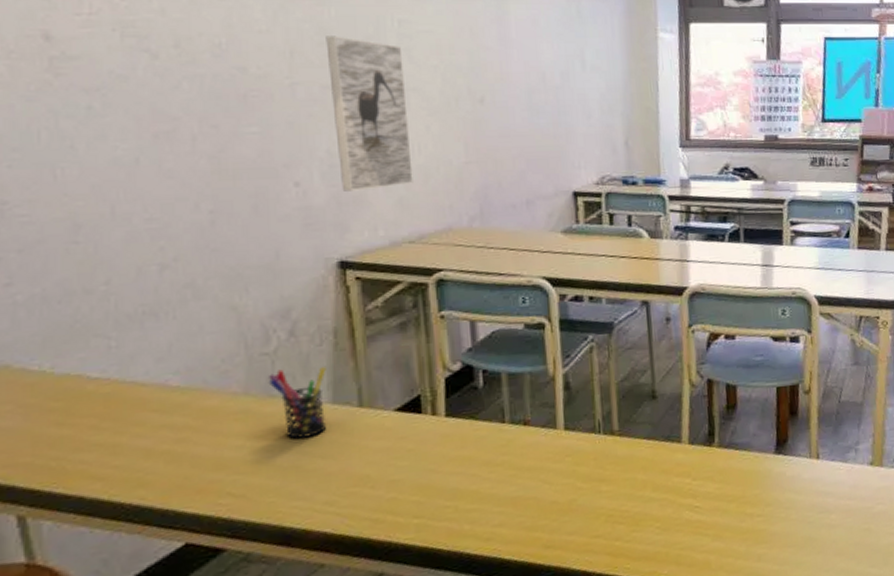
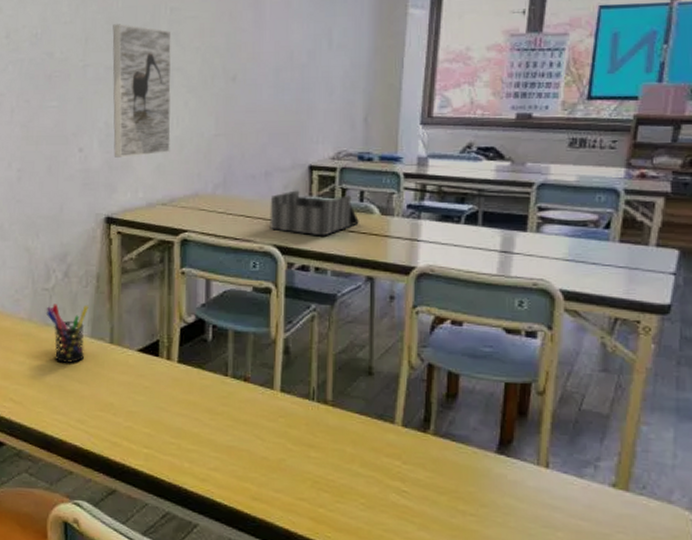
desk organizer: none [534,218,629,264] -> present [269,190,359,236]

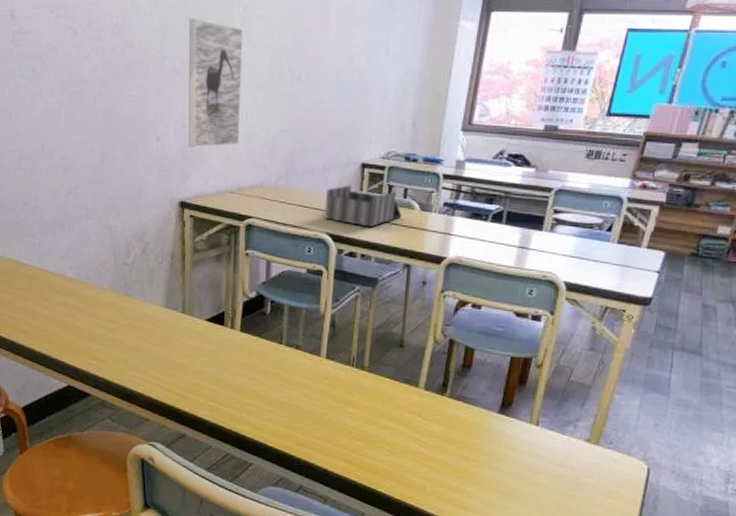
pen holder: present [45,304,89,363] -> none [126,277,164,329]

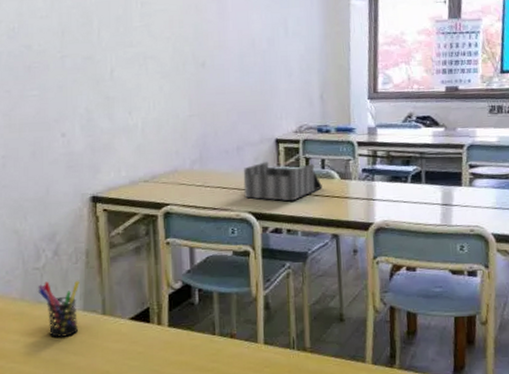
pen holder: none [126,277,164,329] -> present [37,281,80,337]
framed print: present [188,18,244,148] -> none [87,17,149,141]

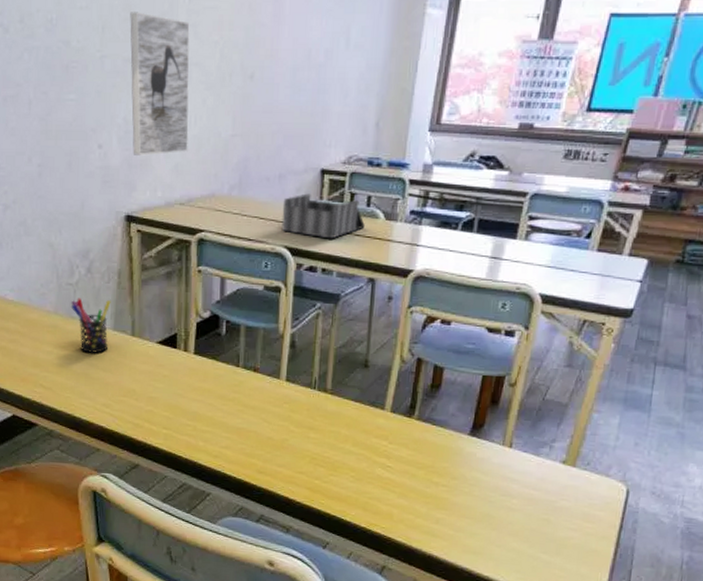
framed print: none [87,17,149,141] -> present [130,12,190,156]

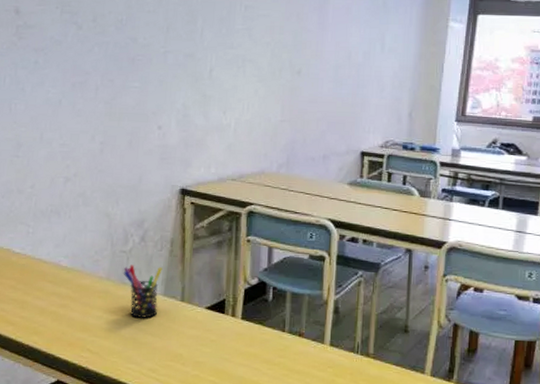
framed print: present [130,12,190,156] -> none [189,16,245,137]
desk organizer: present [281,193,365,239] -> none [325,172,402,213]

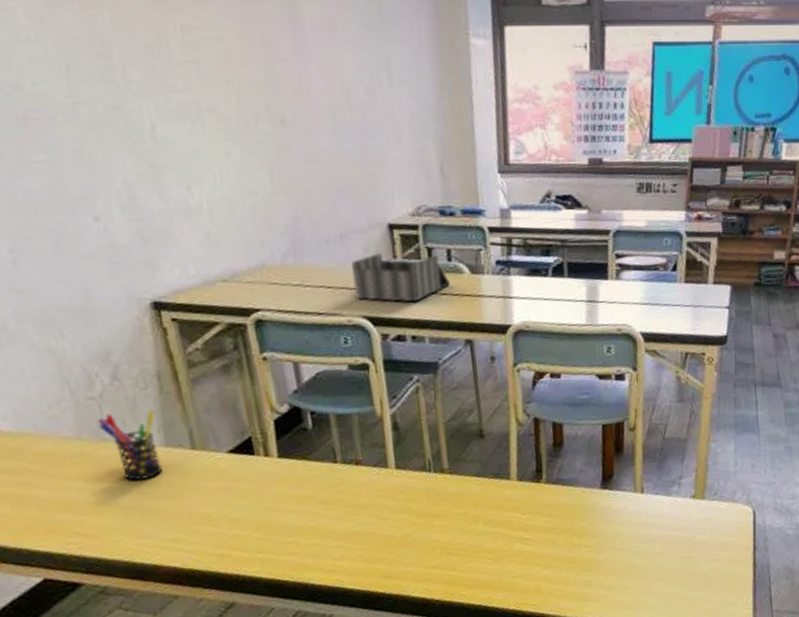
desk organizer: none [325,172,402,213] -> present [350,253,450,302]

